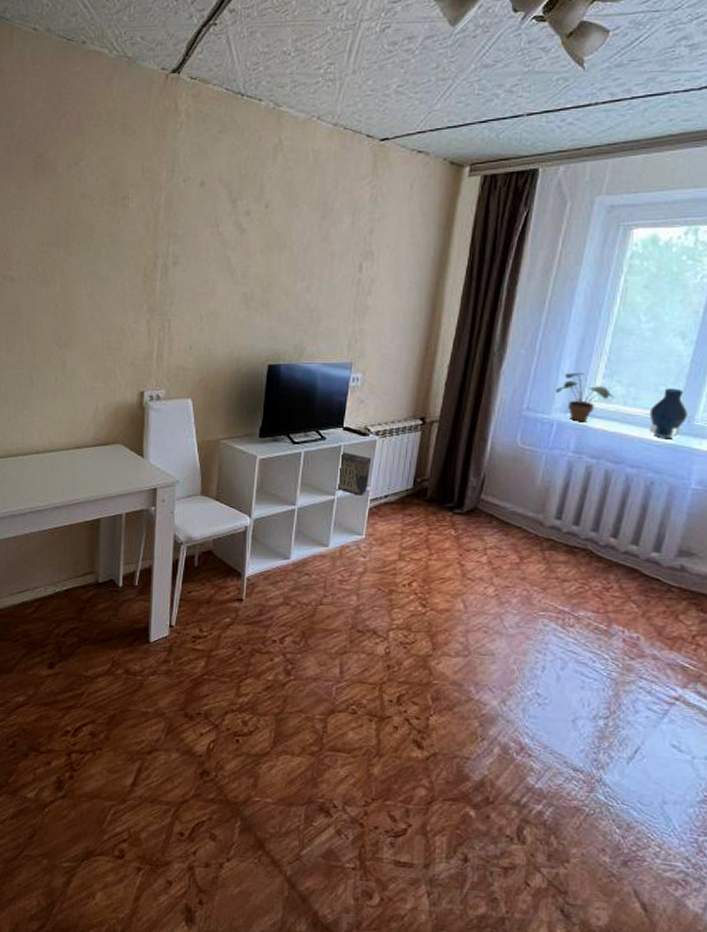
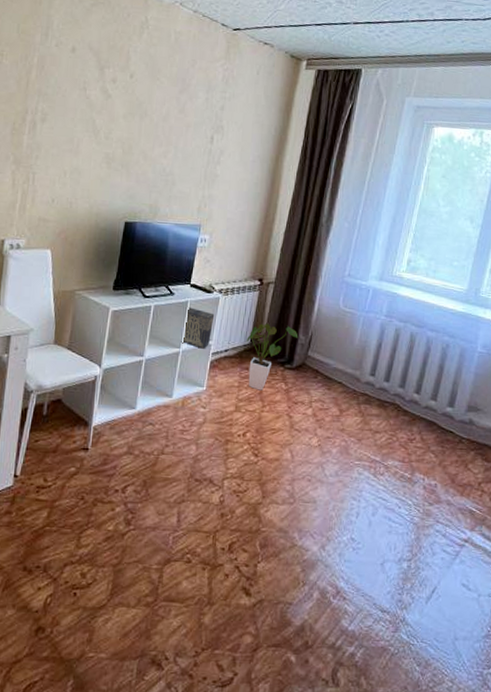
house plant: none [408,466,469,538] -> present [245,323,298,391]
potted plant: present [556,372,614,422] -> none [372,245,418,290]
vase: present [649,388,688,439] -> none [445,264,475,308]

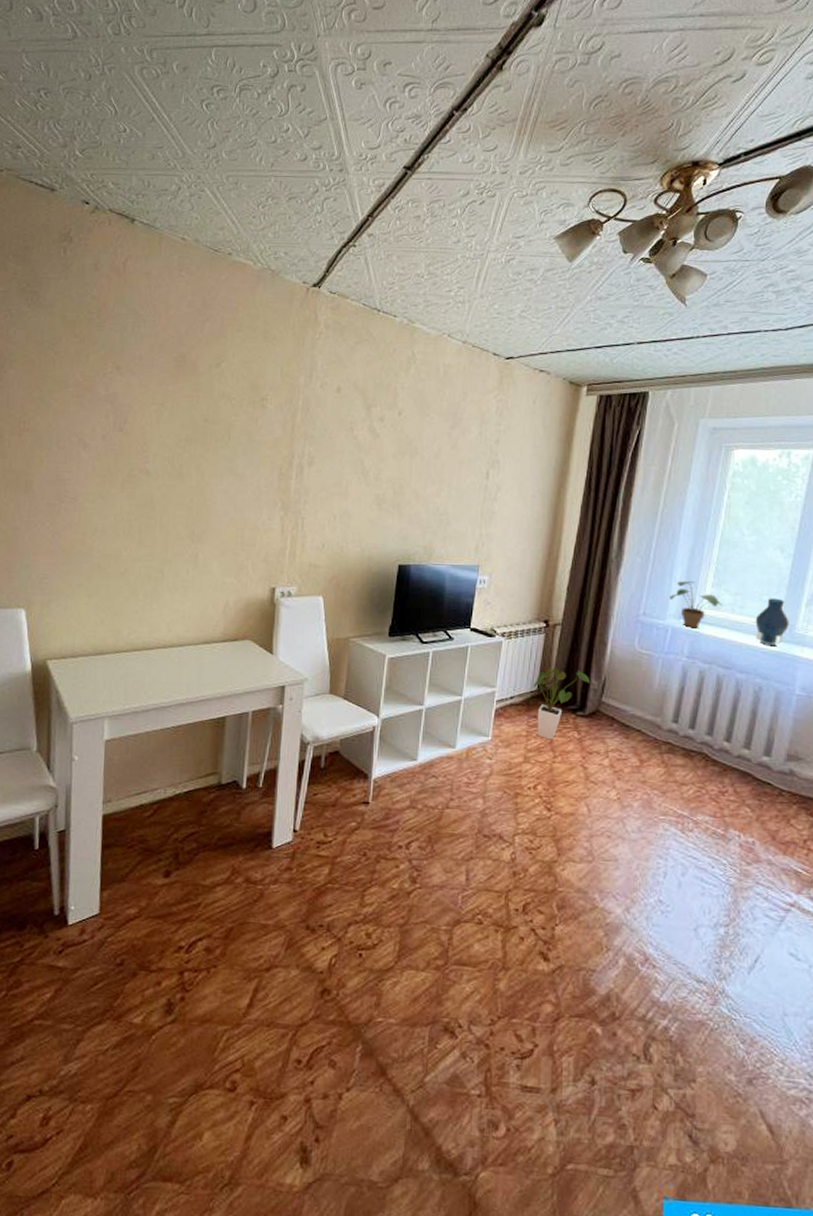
decorative box: present [181,306,215,349] -> none [462,651,498,696]
potted plant: none [372,245,418,290] -> present [670,580,722,629]
vase: none [445,264,475,308] -> present [755,598,789,647]

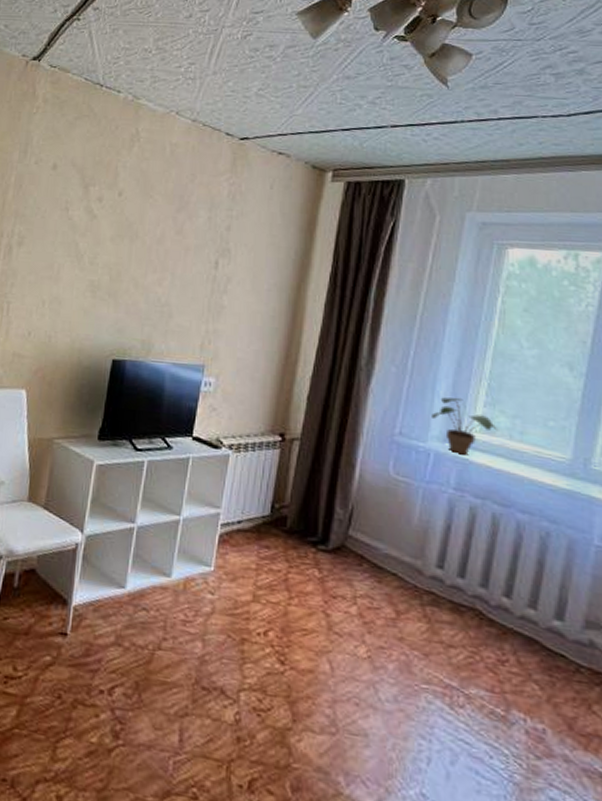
house plant: present [532,668,590,740] -> none [264,490,335,577]
vase: present [755,598,789,647] -> none [539,424,583,484]

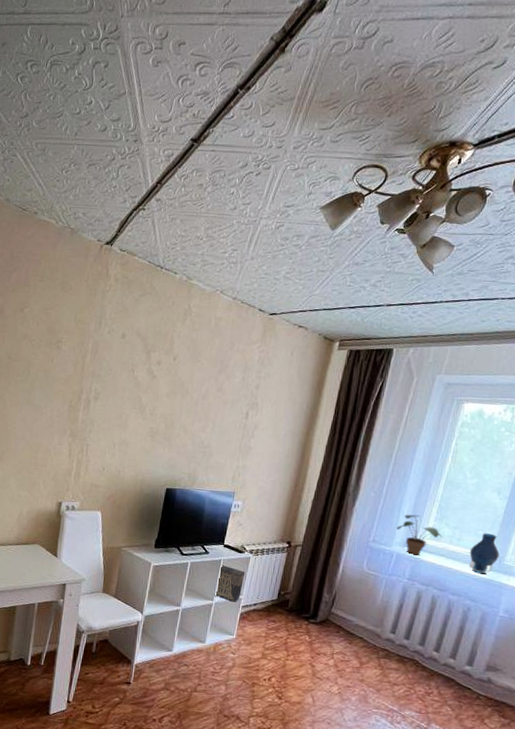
decorative box: none [181,463,224,518] -> present [214,564,246,602]
vase: none [539,424,583,484] -> present [468,533,500,575]

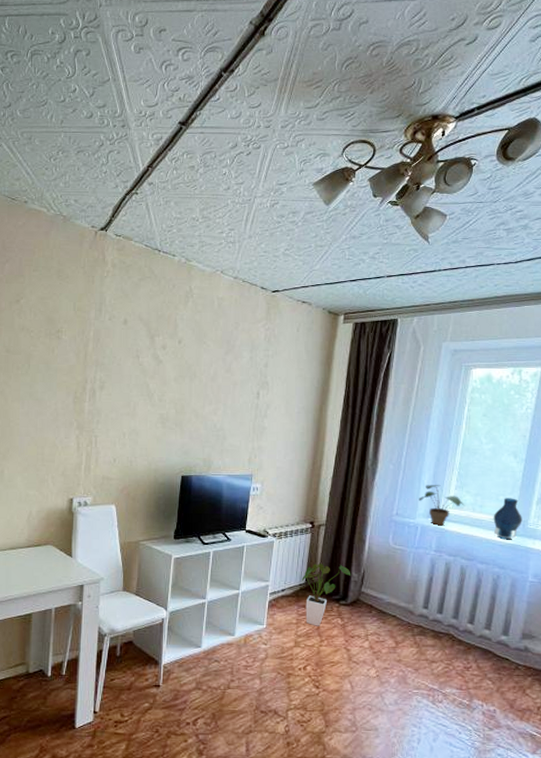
decorative box: present [214,564,246,602] -> none [240,550,270,590]
house plant: none [273,582,323,641] -> present [301,563,351,626]

